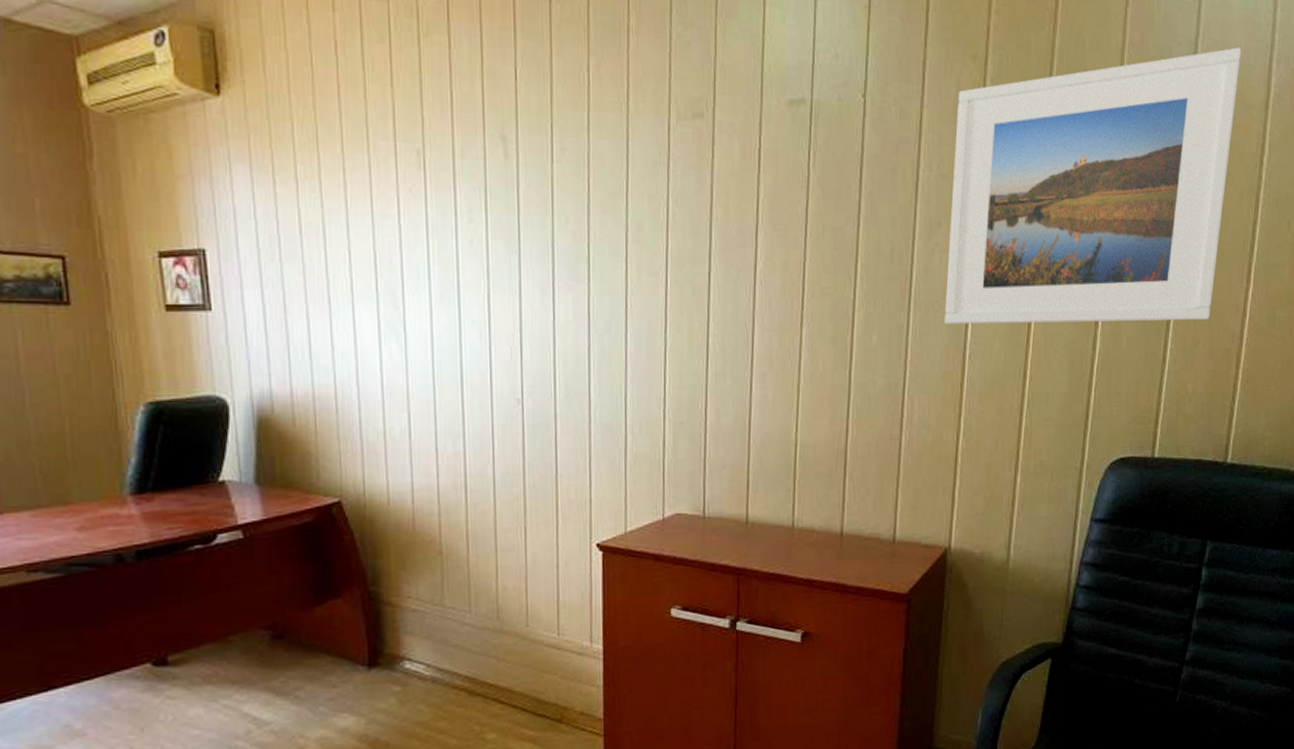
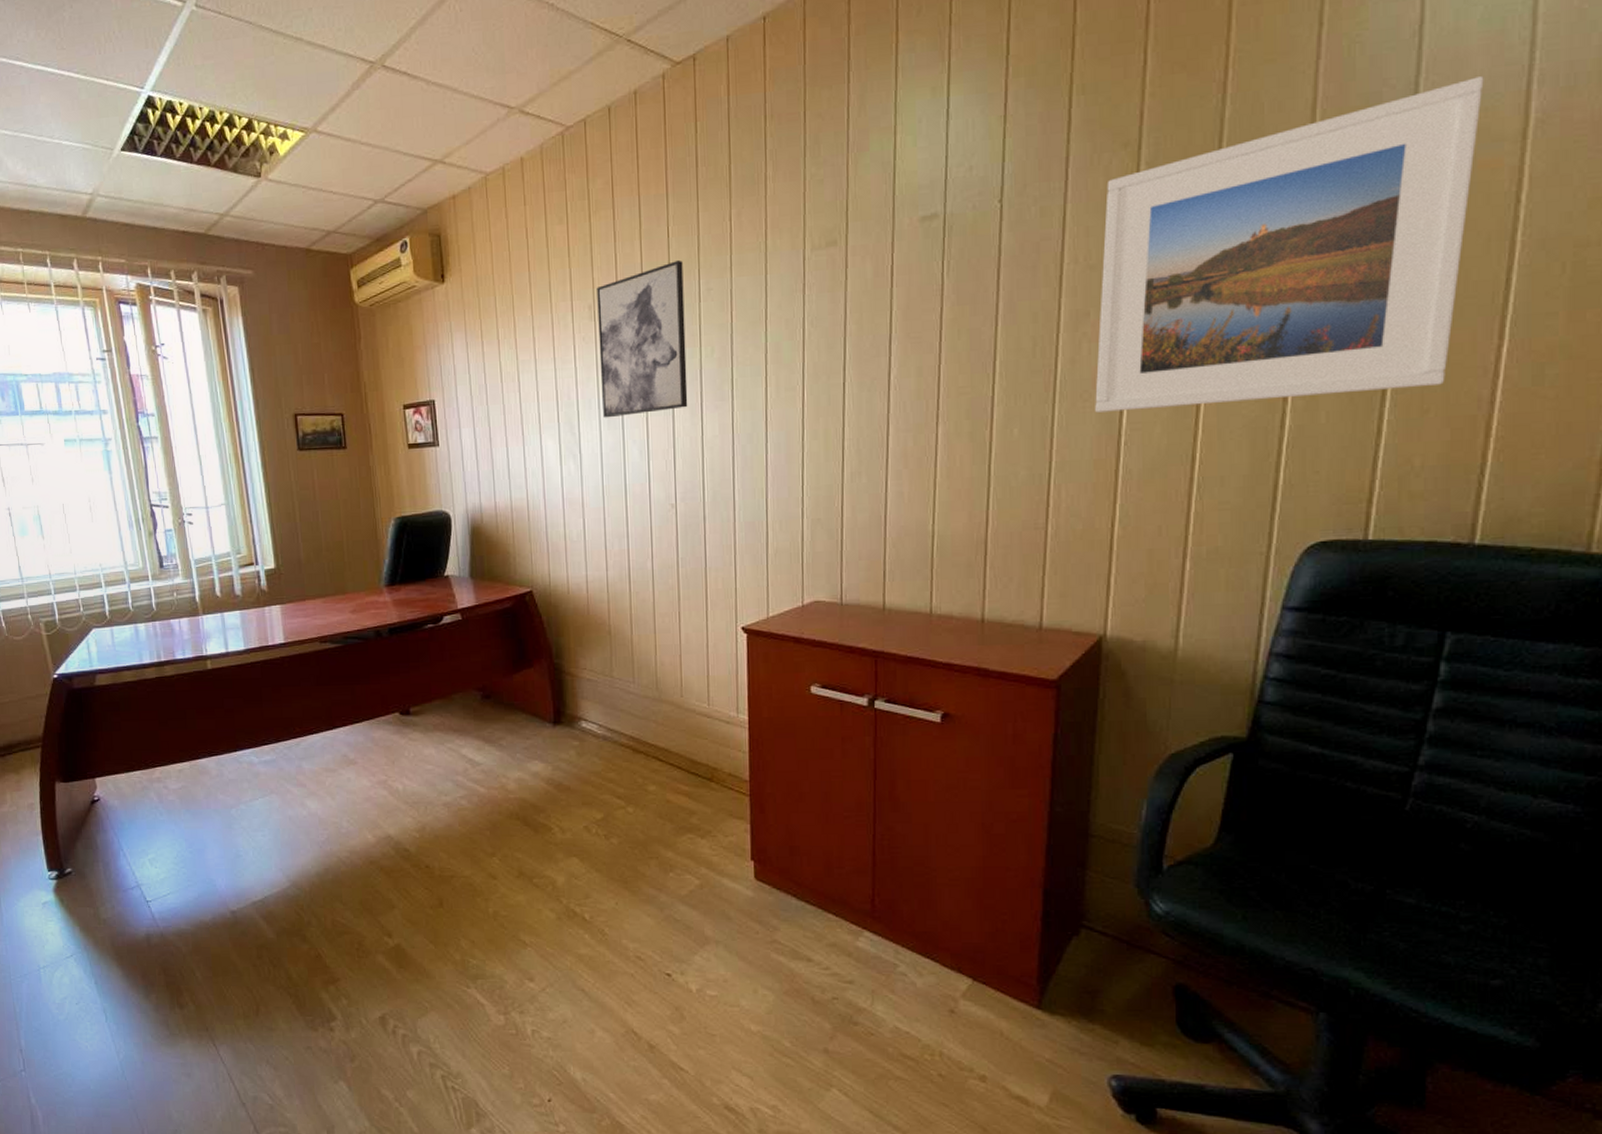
wall art: none [427,109,538,291] -> present [597,259,688,418]

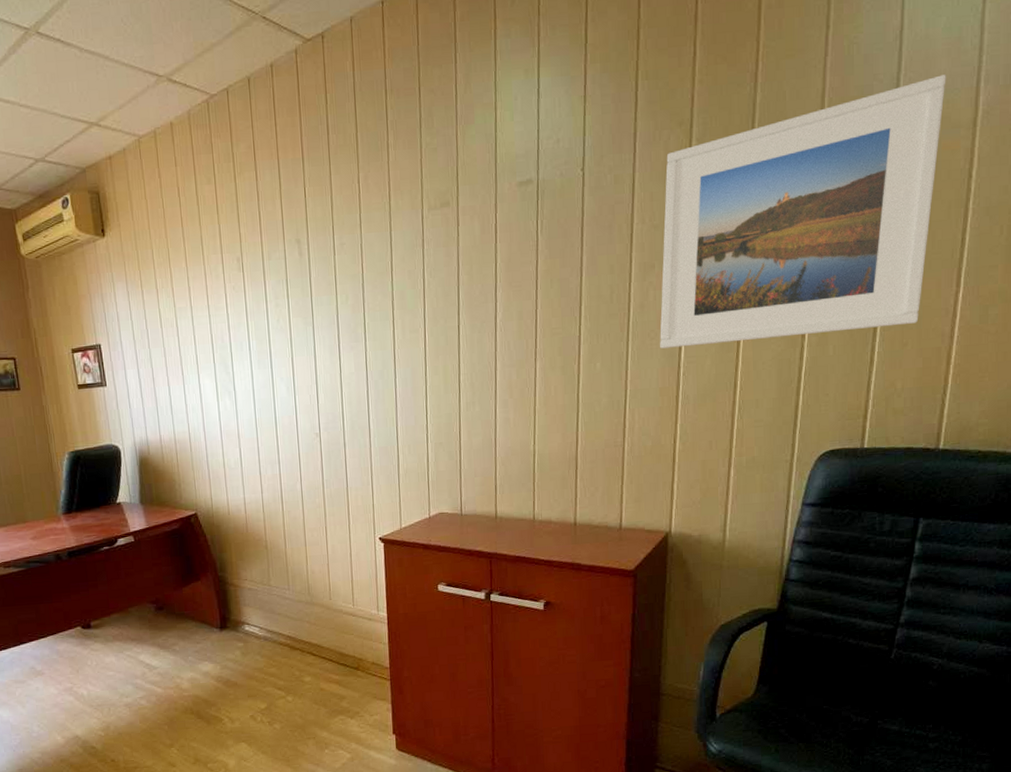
wall art: present [597,259,688,418] -> none [244,217,328,359]

